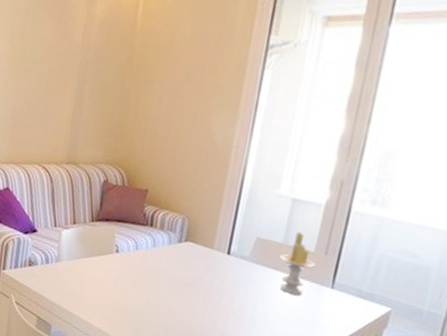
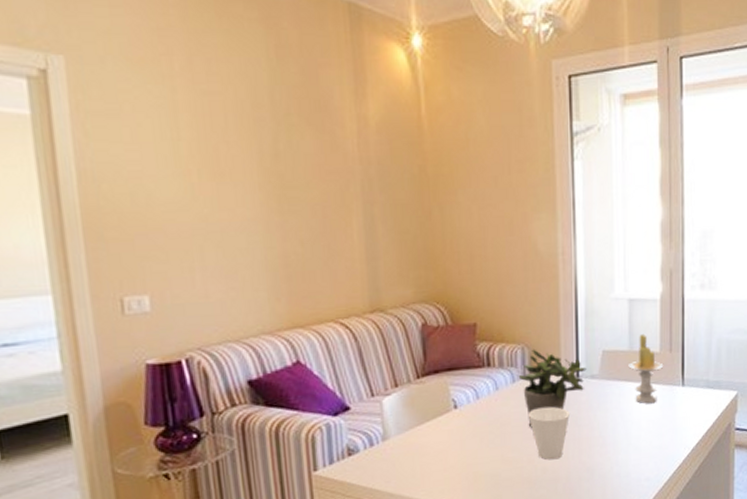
potted plant: none [174,221,238,285] -> present [518,349,587,428]
cup: none [176,270,214,317] -> present [528,406,570,460]

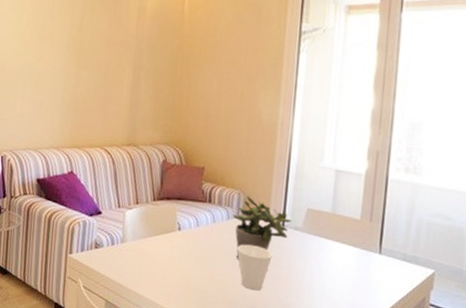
candle: present [628,333,664,404] -> none [329,201,363,263]

